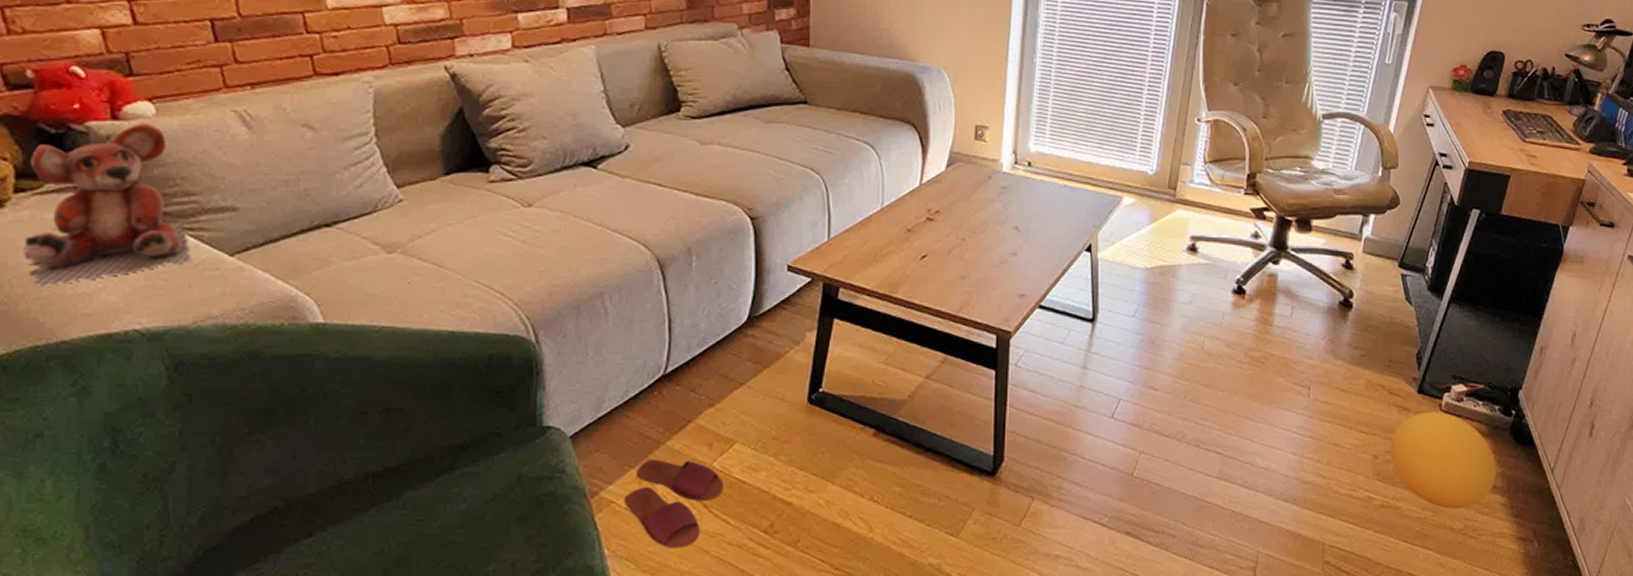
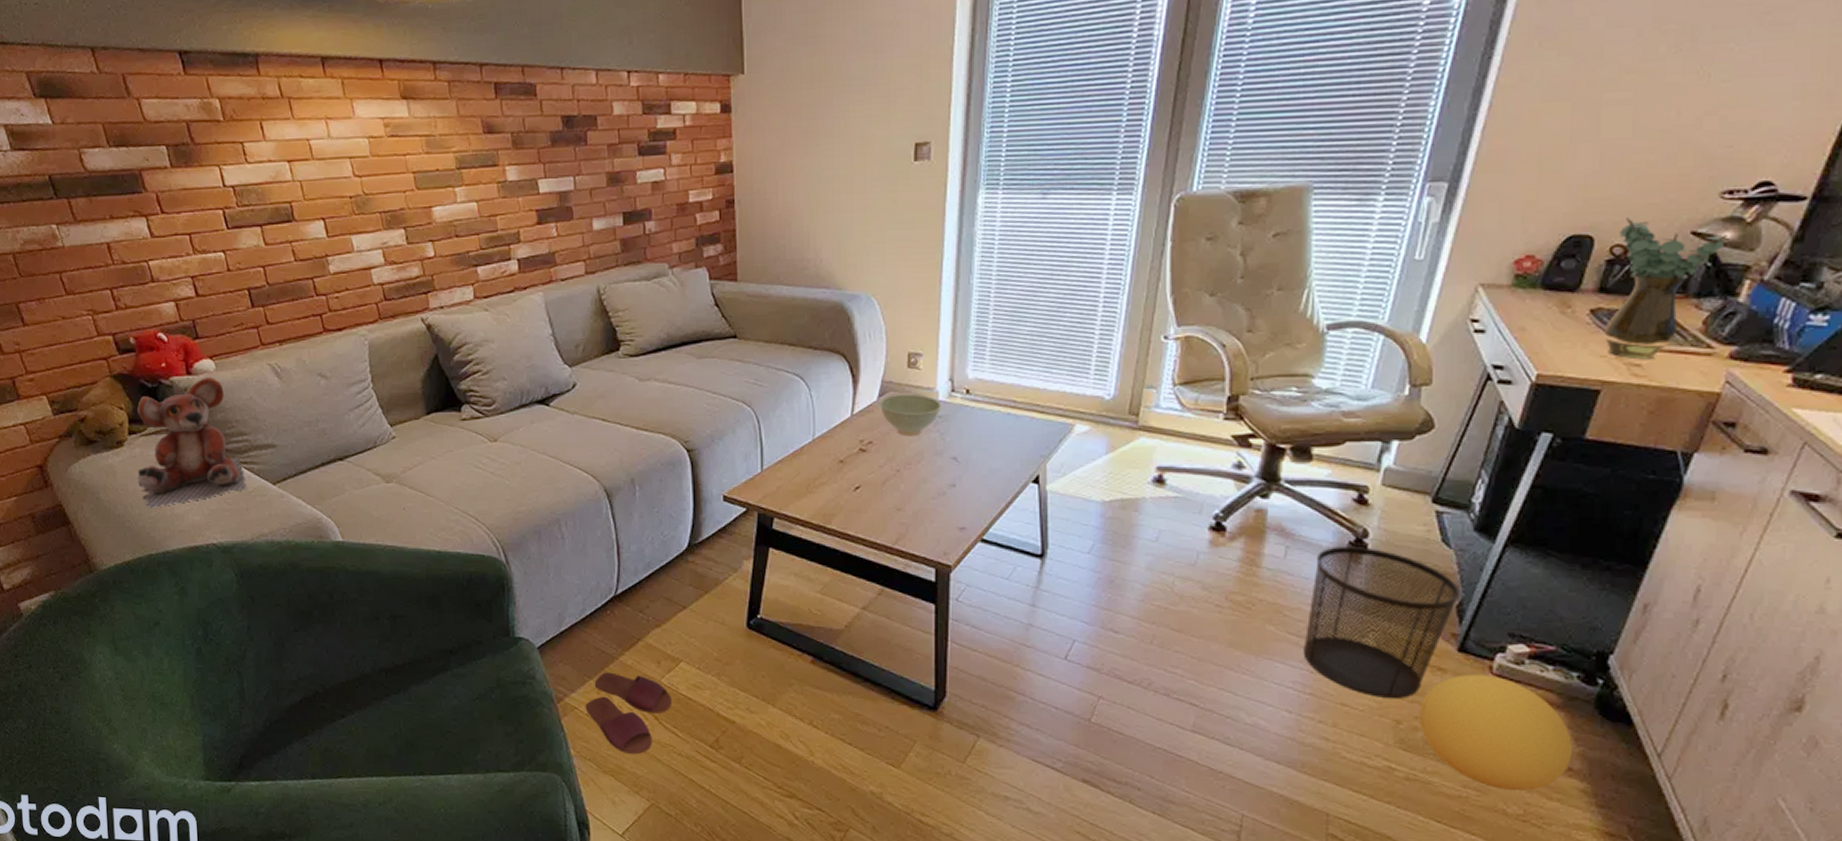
bowl: none [948,164,1005,206] -> present [880,393,941,436]
waste bin: none [1305,306,1419,436] -> present [1303,547,1461,698]
vase: none [1512,40,1587,151] -> present [1604,217,1728,358]

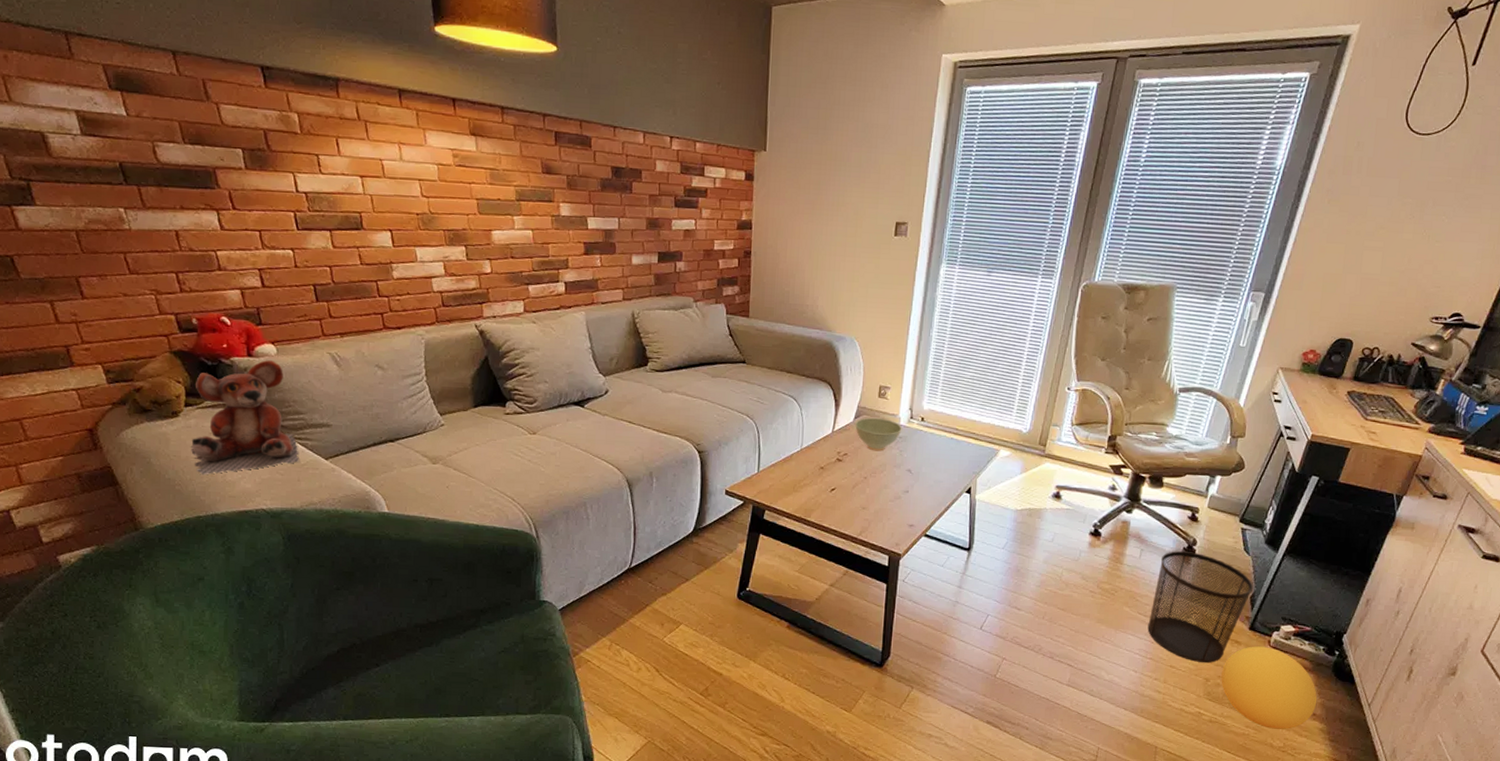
slippers: present [585,672,673,755] -> none [597,631,672,701]
vase: present [1604,217,1728,358] -> none [1355,329,1433,428]

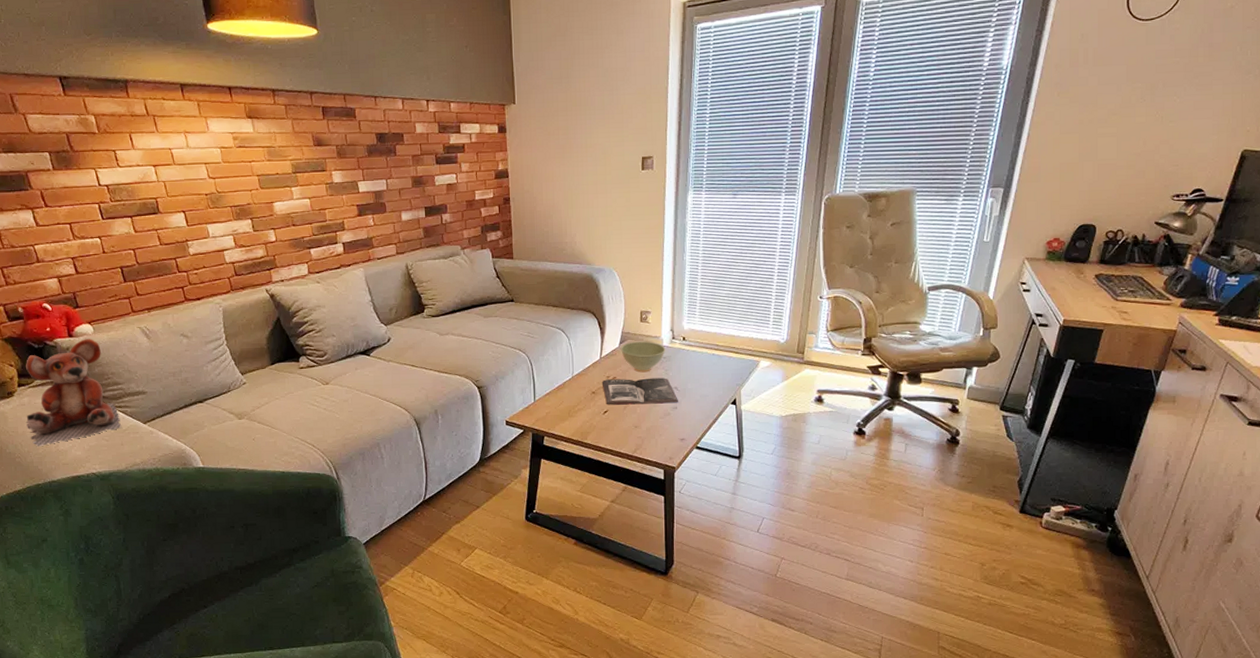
magazine: none [832,455,911,487] -> present [603,378,678,405]
waste bin: present [1147,551,1254,663] -> none [919,442,1020,548]
ball: present [1221,646,1318,730] -> none [996,528,1095,607]

